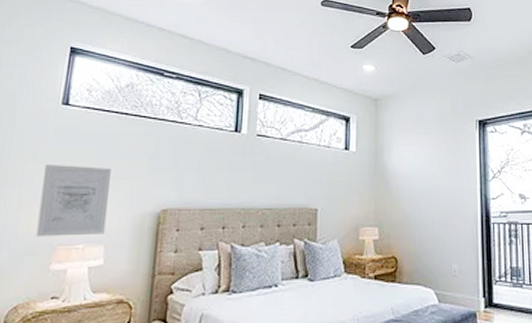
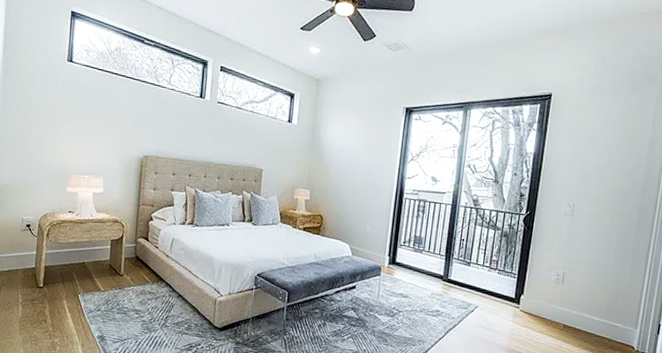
wall art: present [35,165,111,237] -> none [55,110,106,170]

